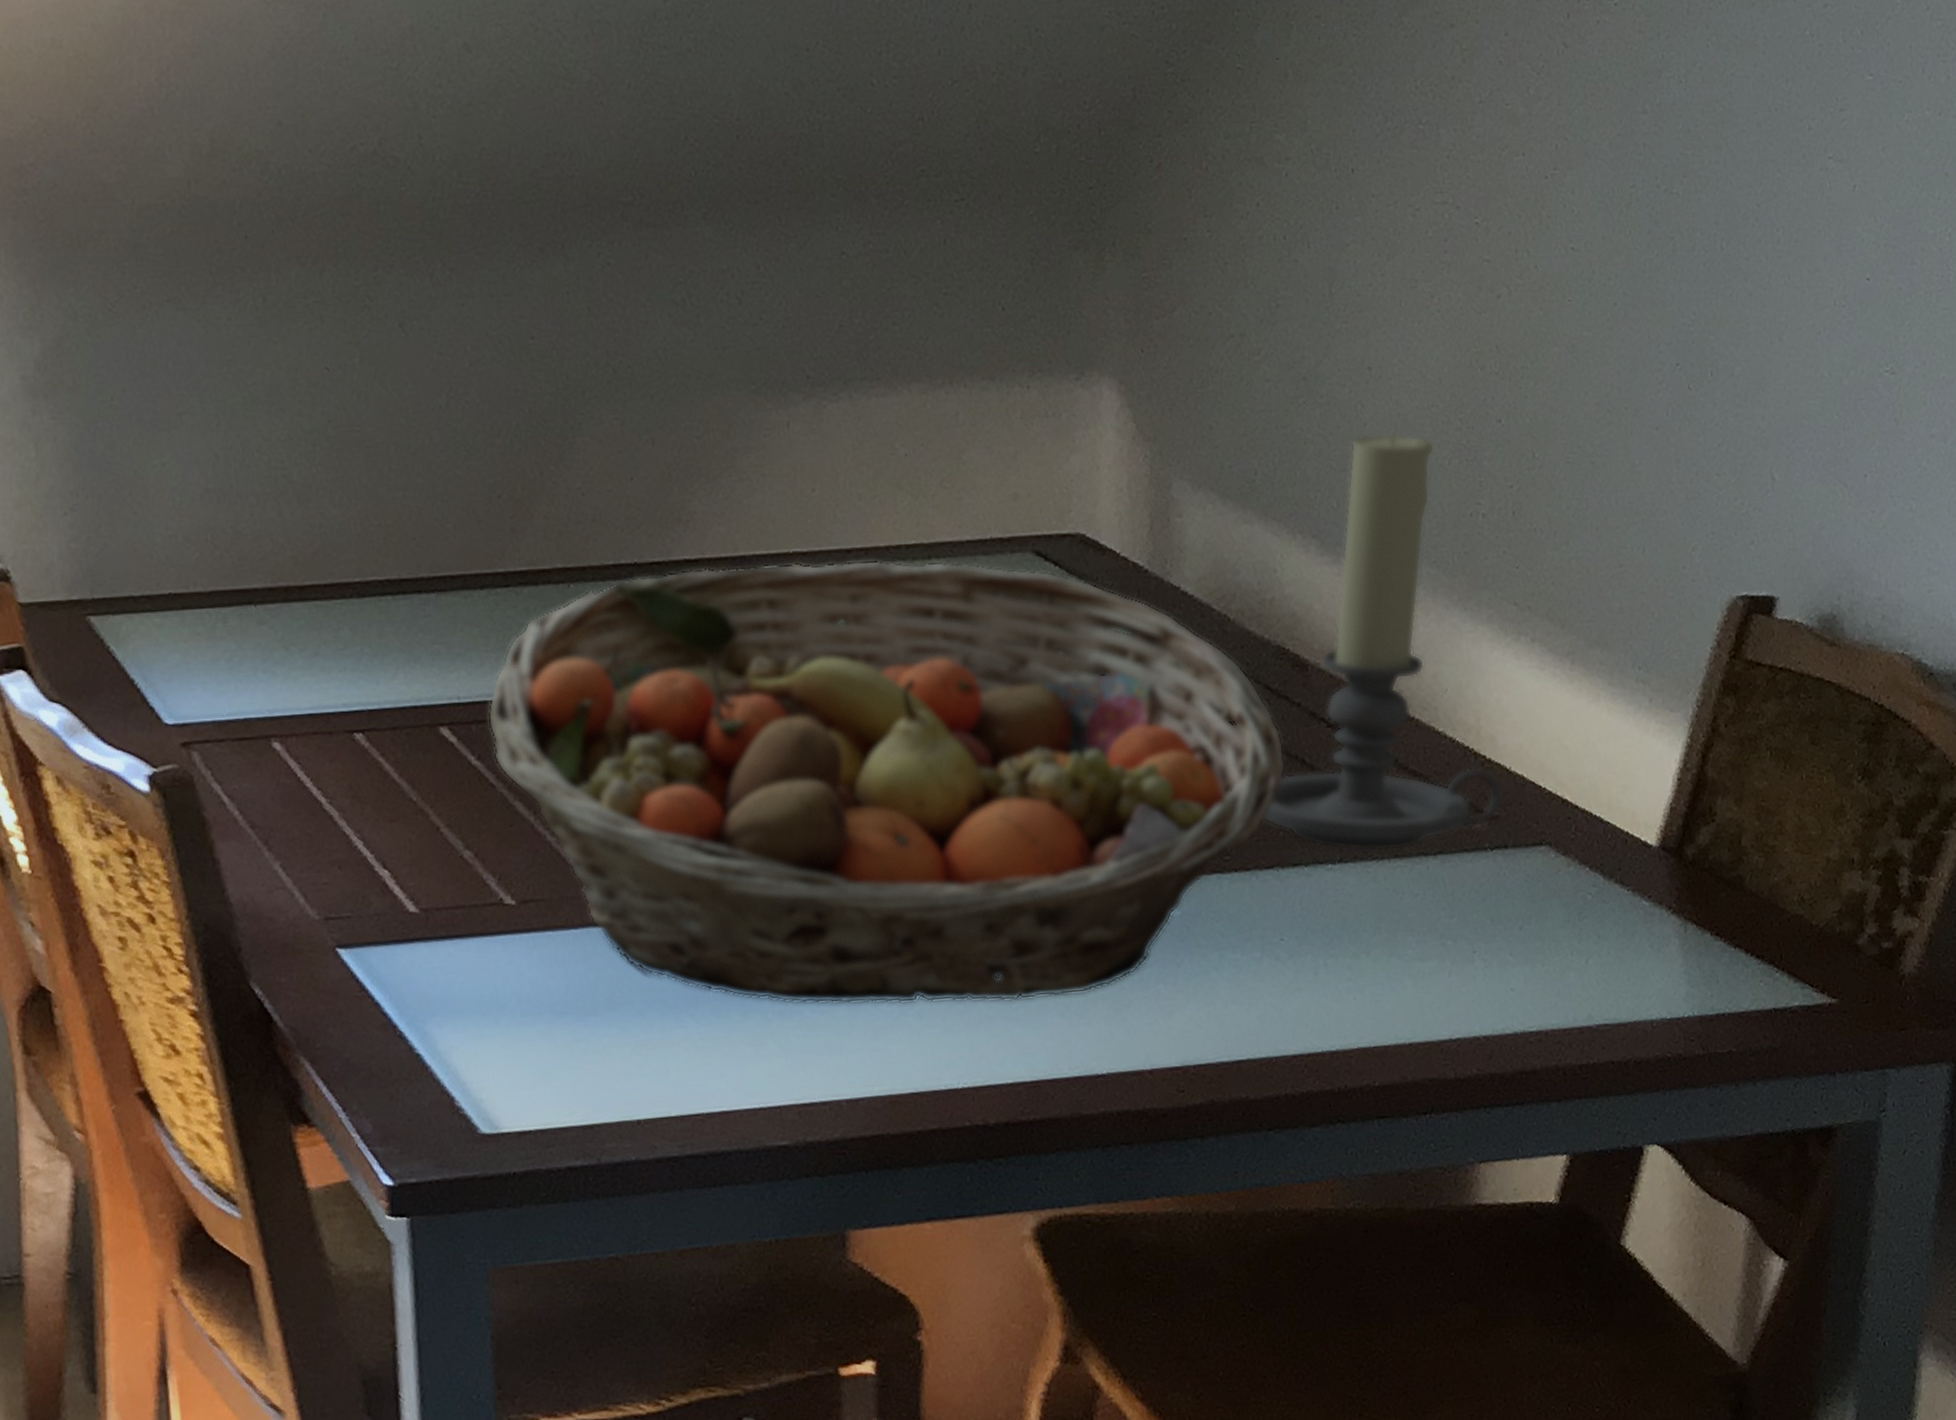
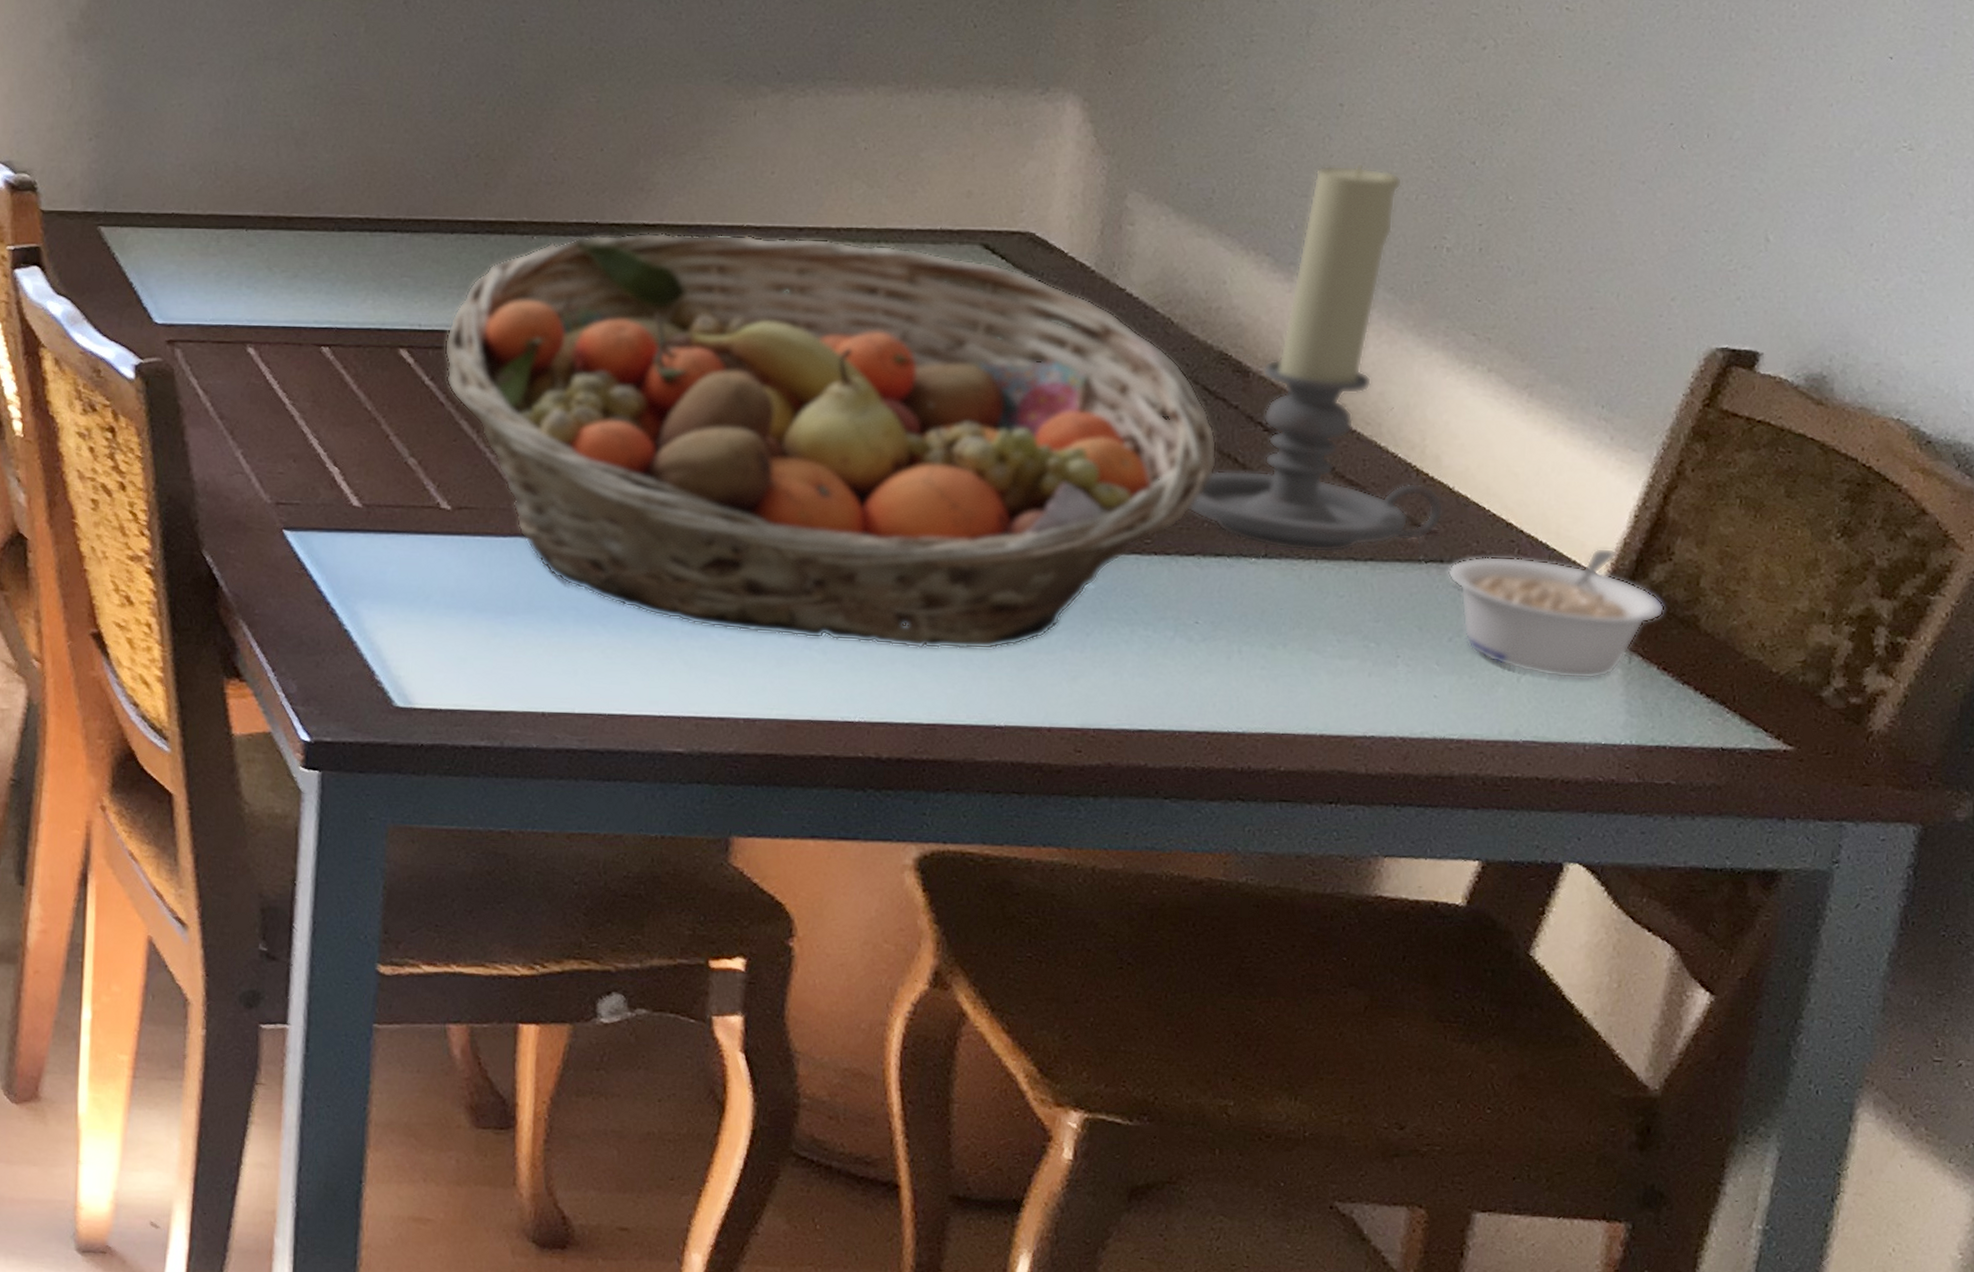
legume: none [1513,815,1713,956] -> present [1448,547,1665,679]

